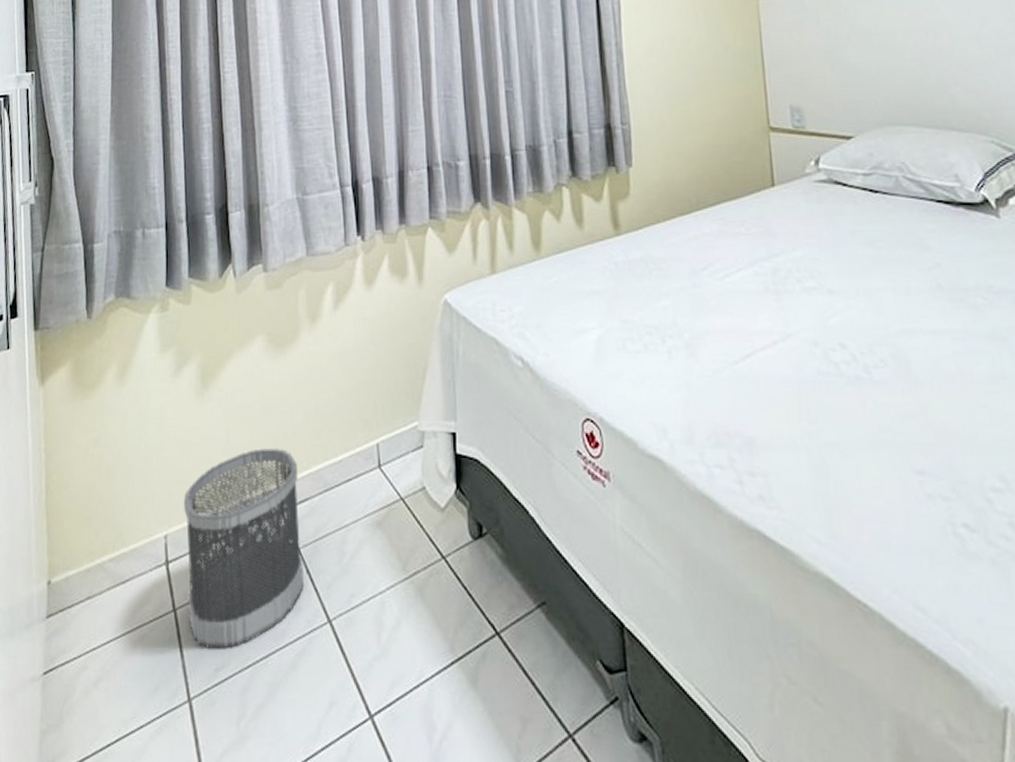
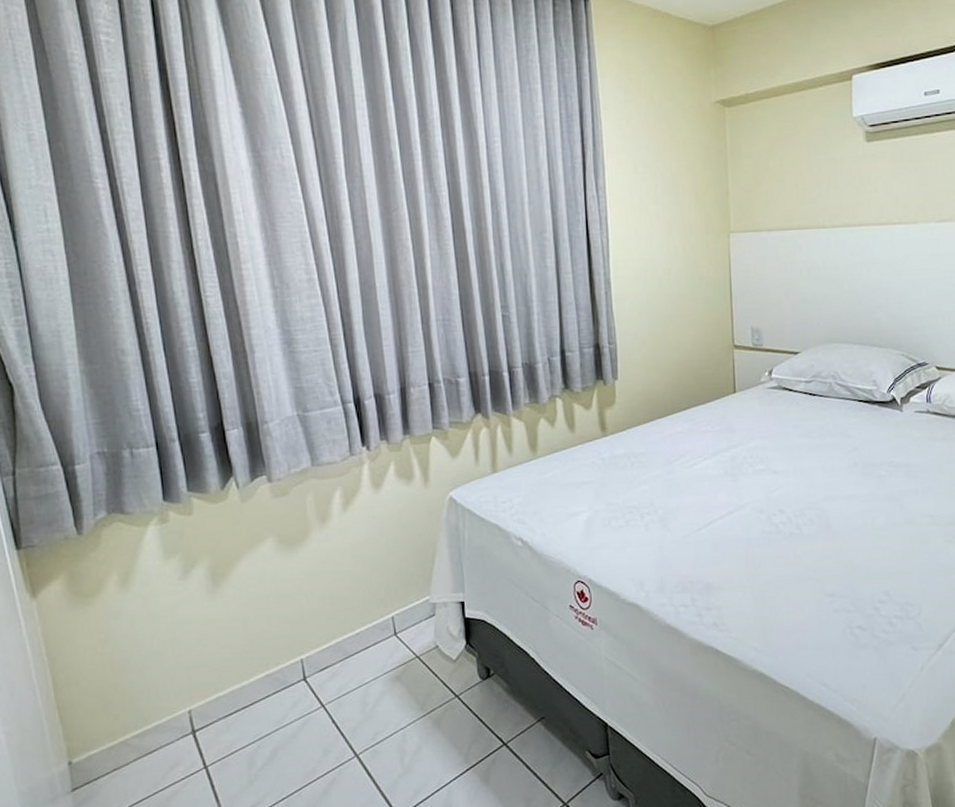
wastebasket: present [183,448,305,650] -> none [204,629,331,792]

